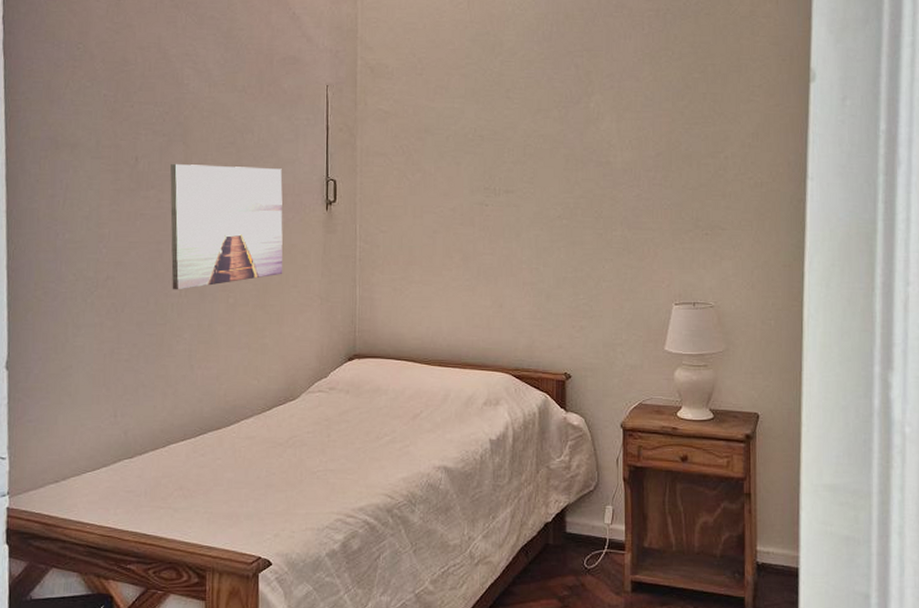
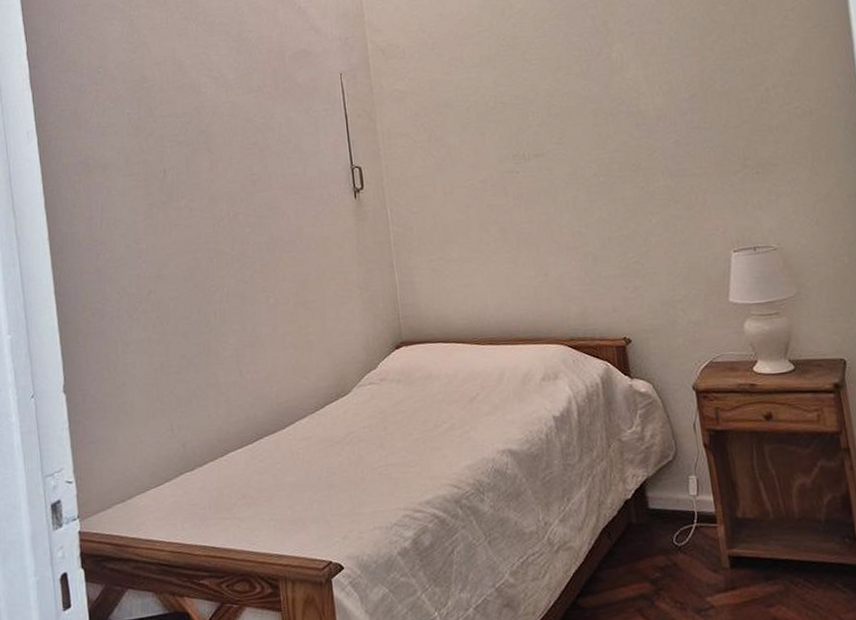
wall art: present [170,164,283,290] -> none [198,162,320,297]

